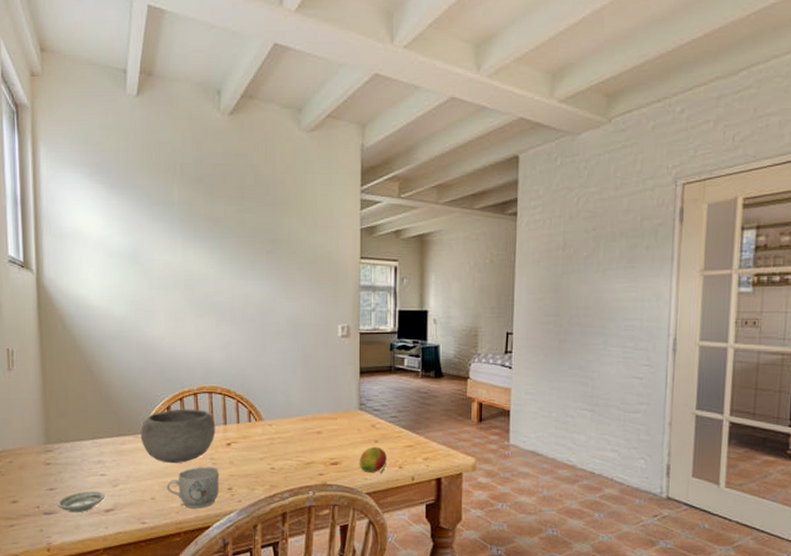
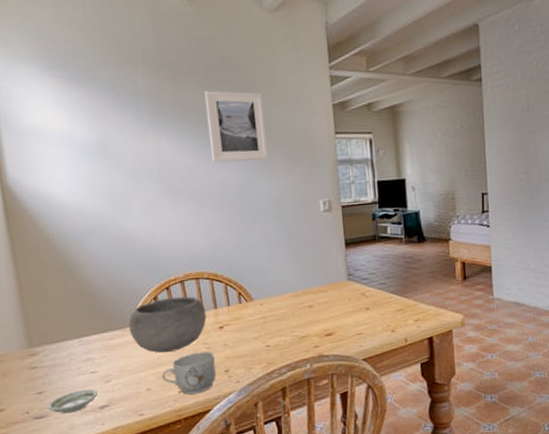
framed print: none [235,207,293,280] -> present [204,90,269,163]
fruit: present [359,446,387,474] -> none [352,313,380,340]

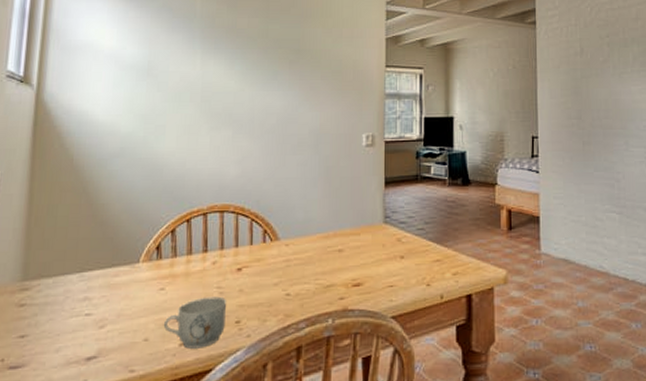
saucer: present [47,388,98,414] -> none [27,334,88,364]
bowl: present [128,296,207,353] -> none [137,231,226,295]
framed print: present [204,90,269,163] -> none [257,18,317,90]

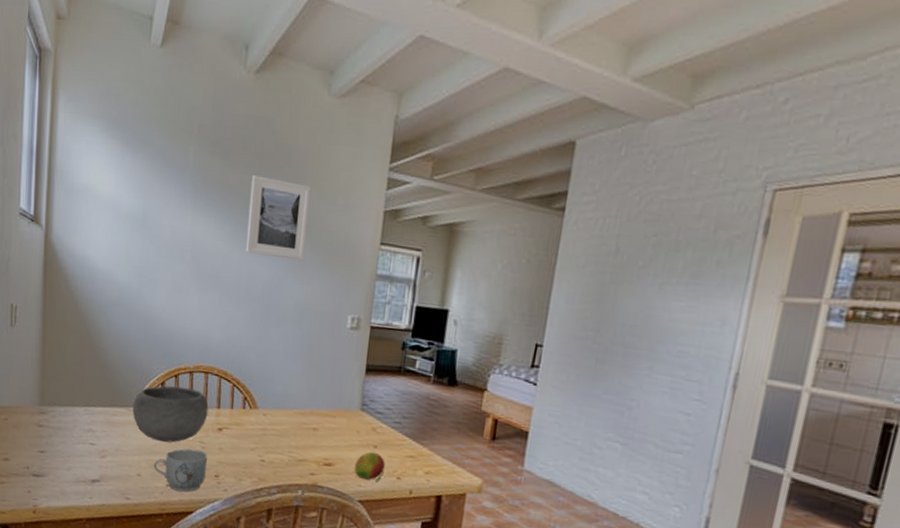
bowl: none [137,231,226,295] -> present [132,385,209,443]
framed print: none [257,18,317,90] -> present [245,175,311,261]
fruit: none [383,263,414,294] -> present [354,451,385,482]

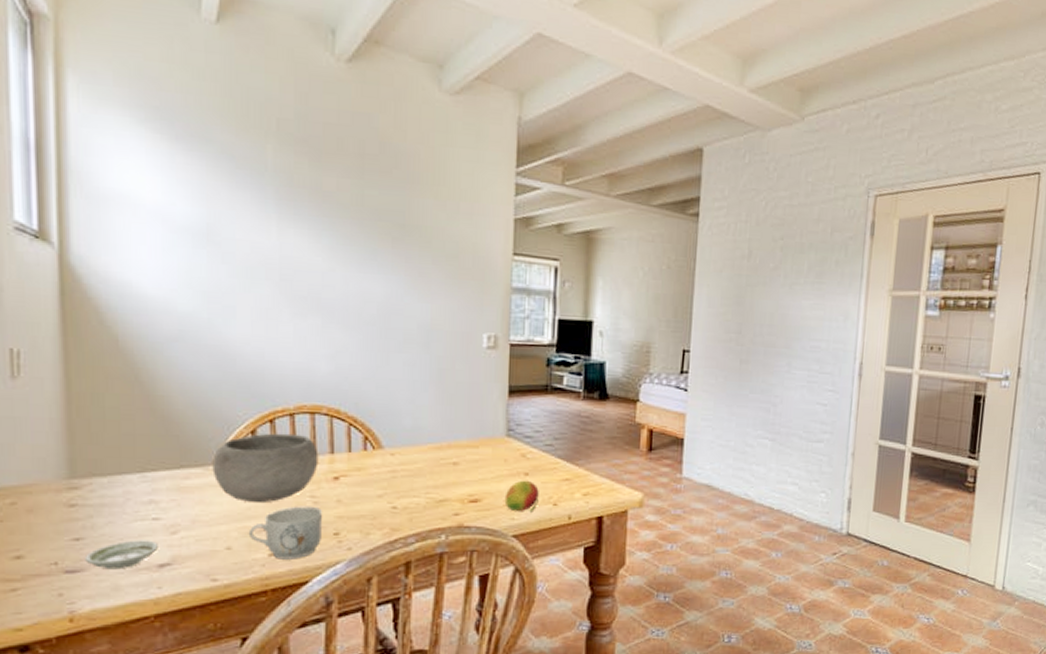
saucer: none [46,458,92,479] -> present [85,540,158,570]
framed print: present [245,175,311,261] -> none [351,179,427,276]

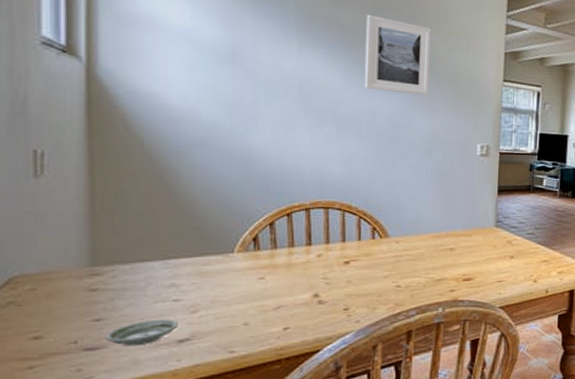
bowl: present [212,433,319,502] -> none [232,225,331,284]
mug: present [248,506,323,560] -> none [264,286,335,332]
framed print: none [351,179,427,276] -> present [364,15,431,96]
fruit: present [504,480,539,513] -> none [493,262,522,288]

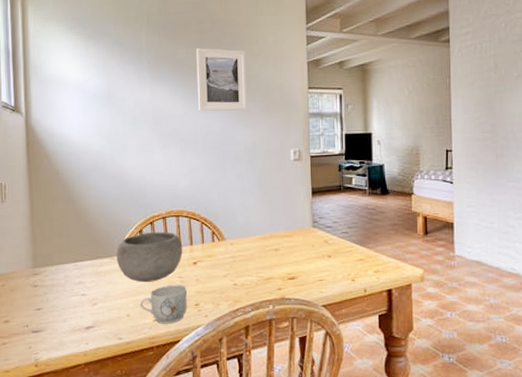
saucer: present [105,319,178,346] -> none [43,309,85,331]
bowl: none [232,225,331,284] -> present [116,231,183,282]
mug: none [264,286,335,332] -> present [140,284,188,324]

